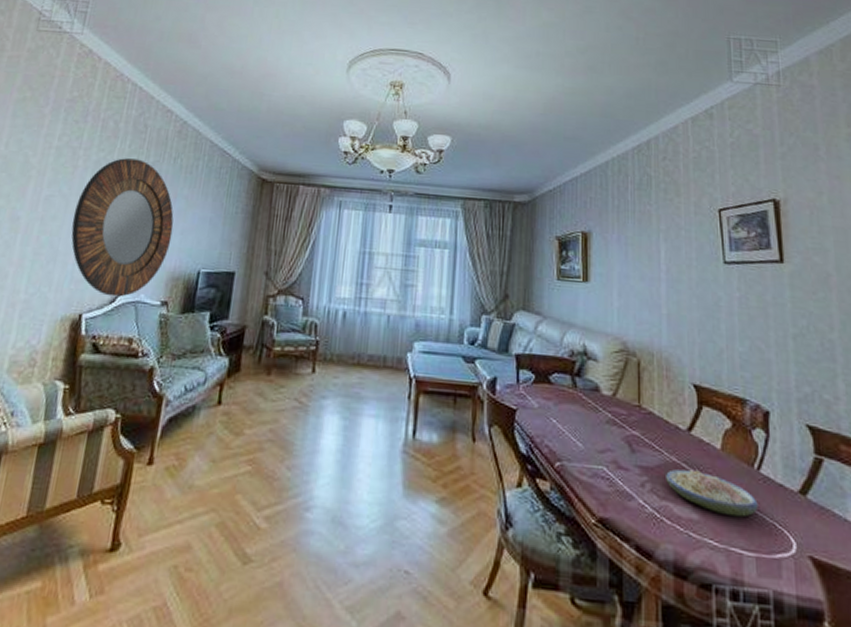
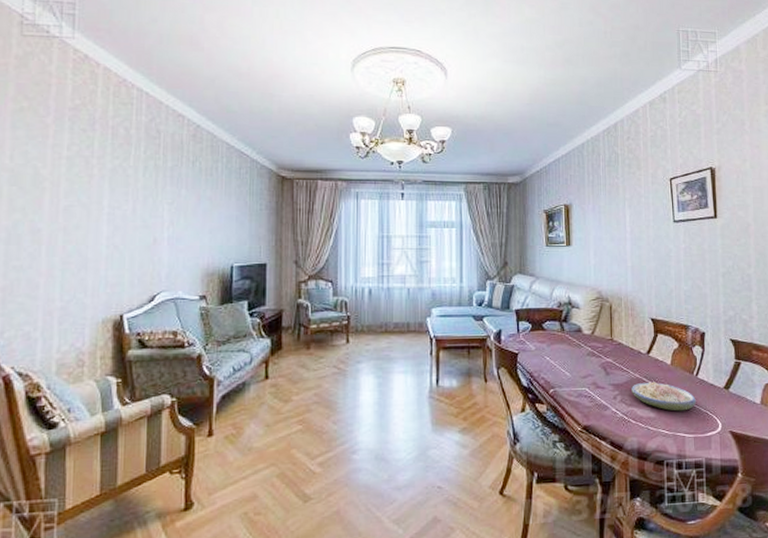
home mirror: present [71,158,174,297] -> none [97,164,201,296]

